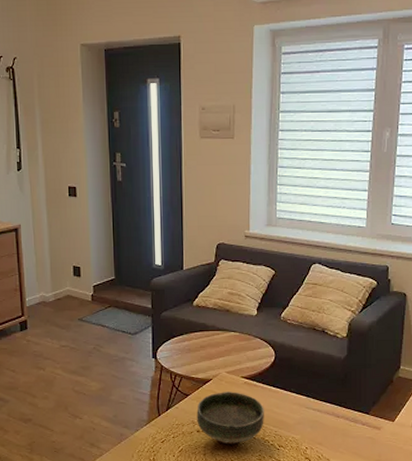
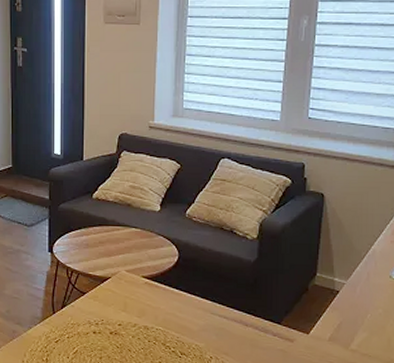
bowl: present [196,392,264,445] -> none [93,291,166,349]

